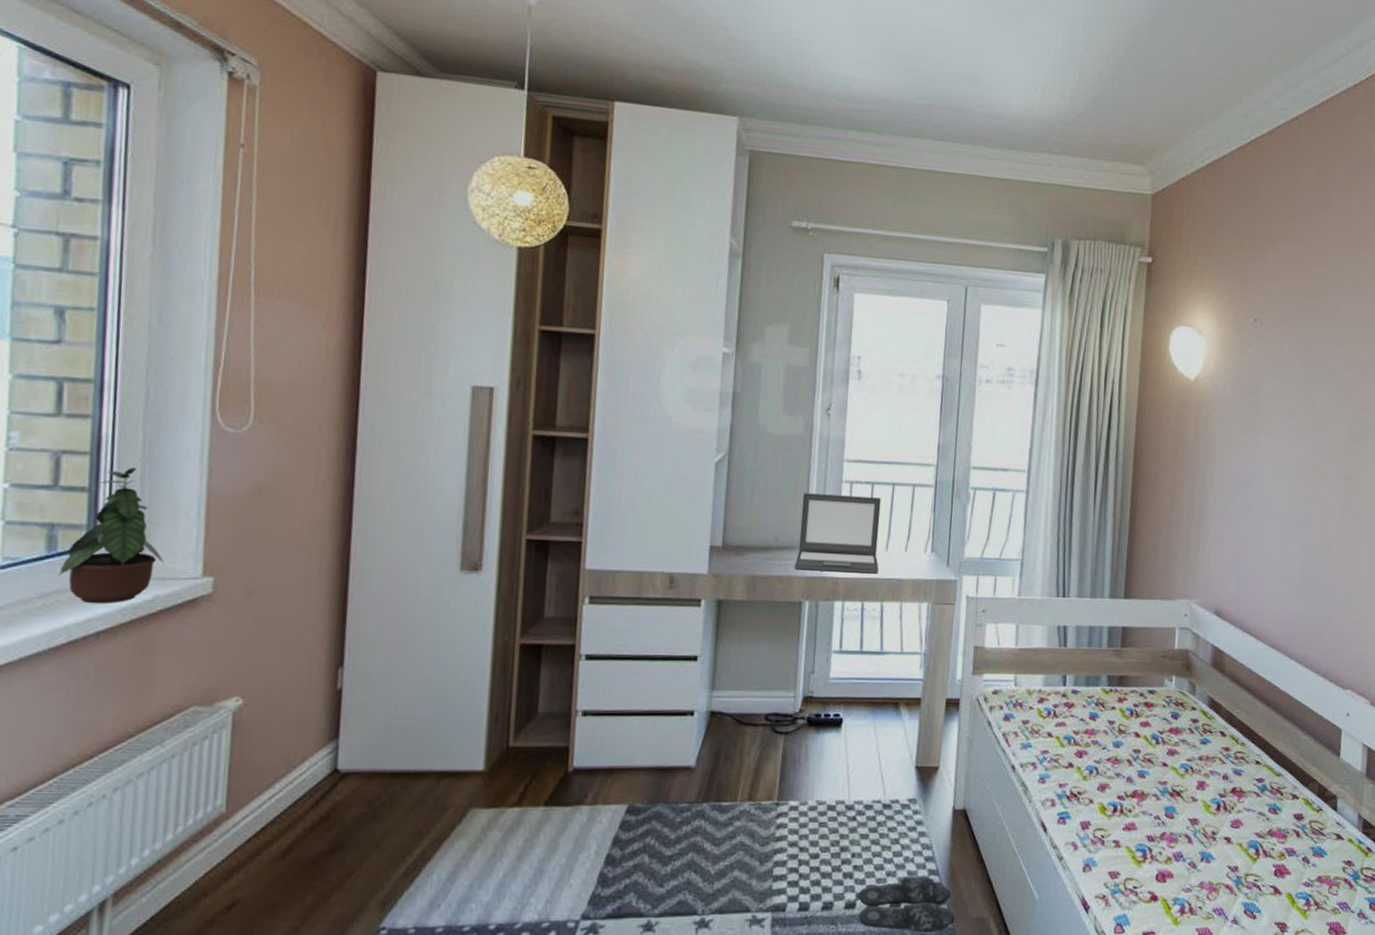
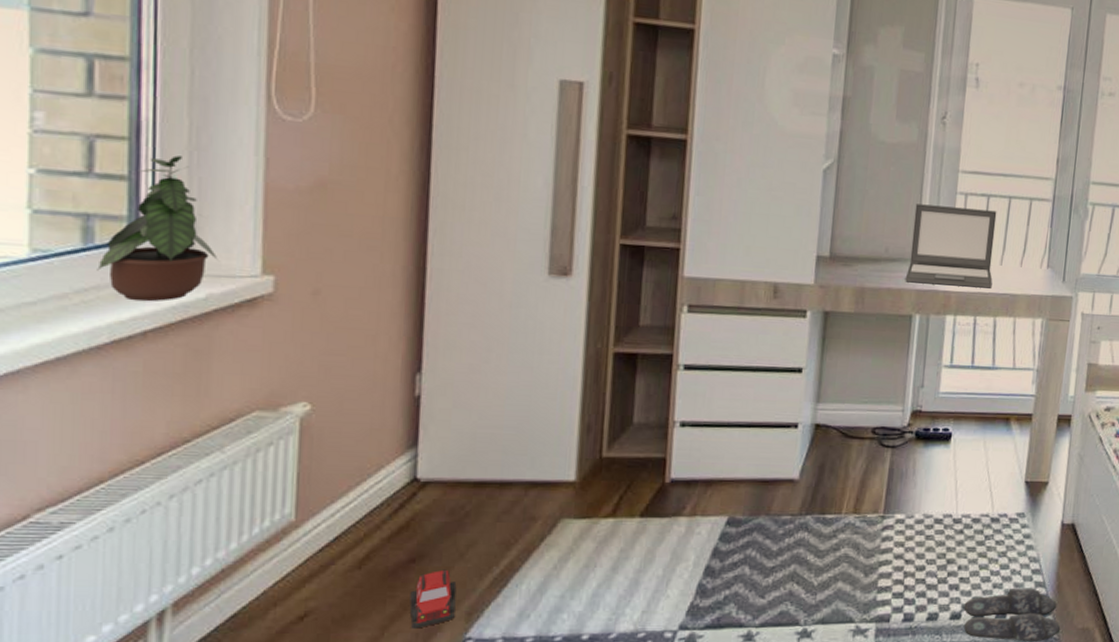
toy car: none [328,859,373,919] -> present [409,569,457,629]

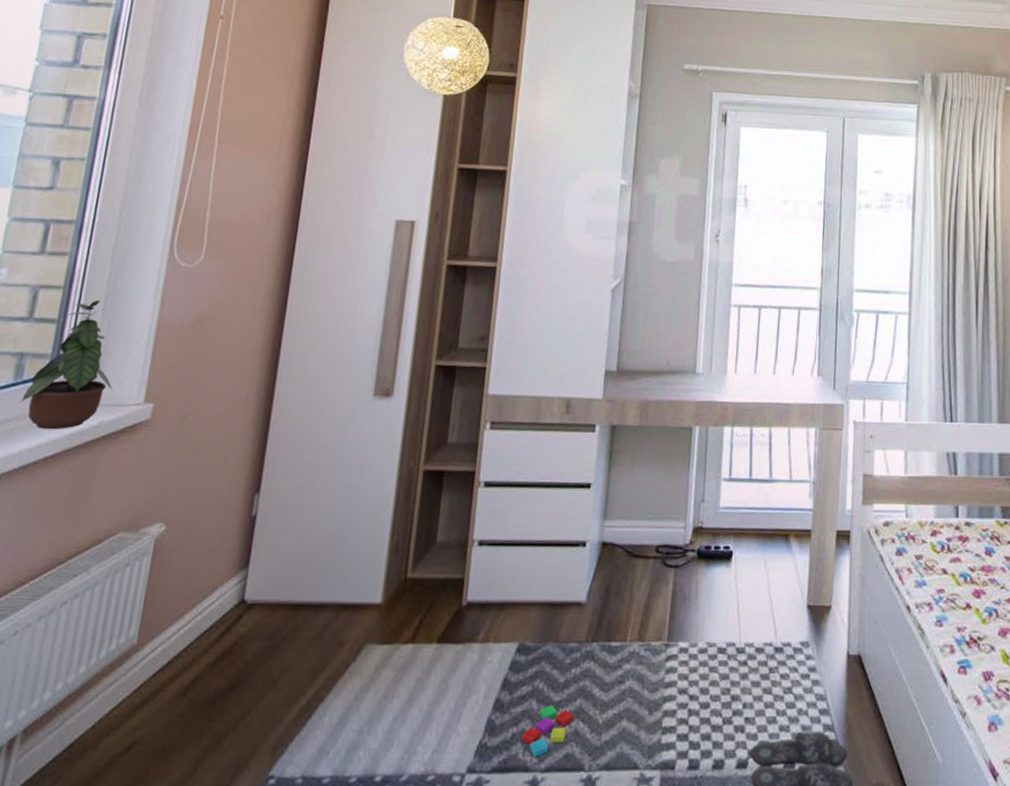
toy car: present [409,569,457,629] -> none [221,698,267,764]
toy blocks: none [735,571,789,615] -> present [522,705,574,757]
laptop: present [905,204,997,289] -> none [685,317,768,398]

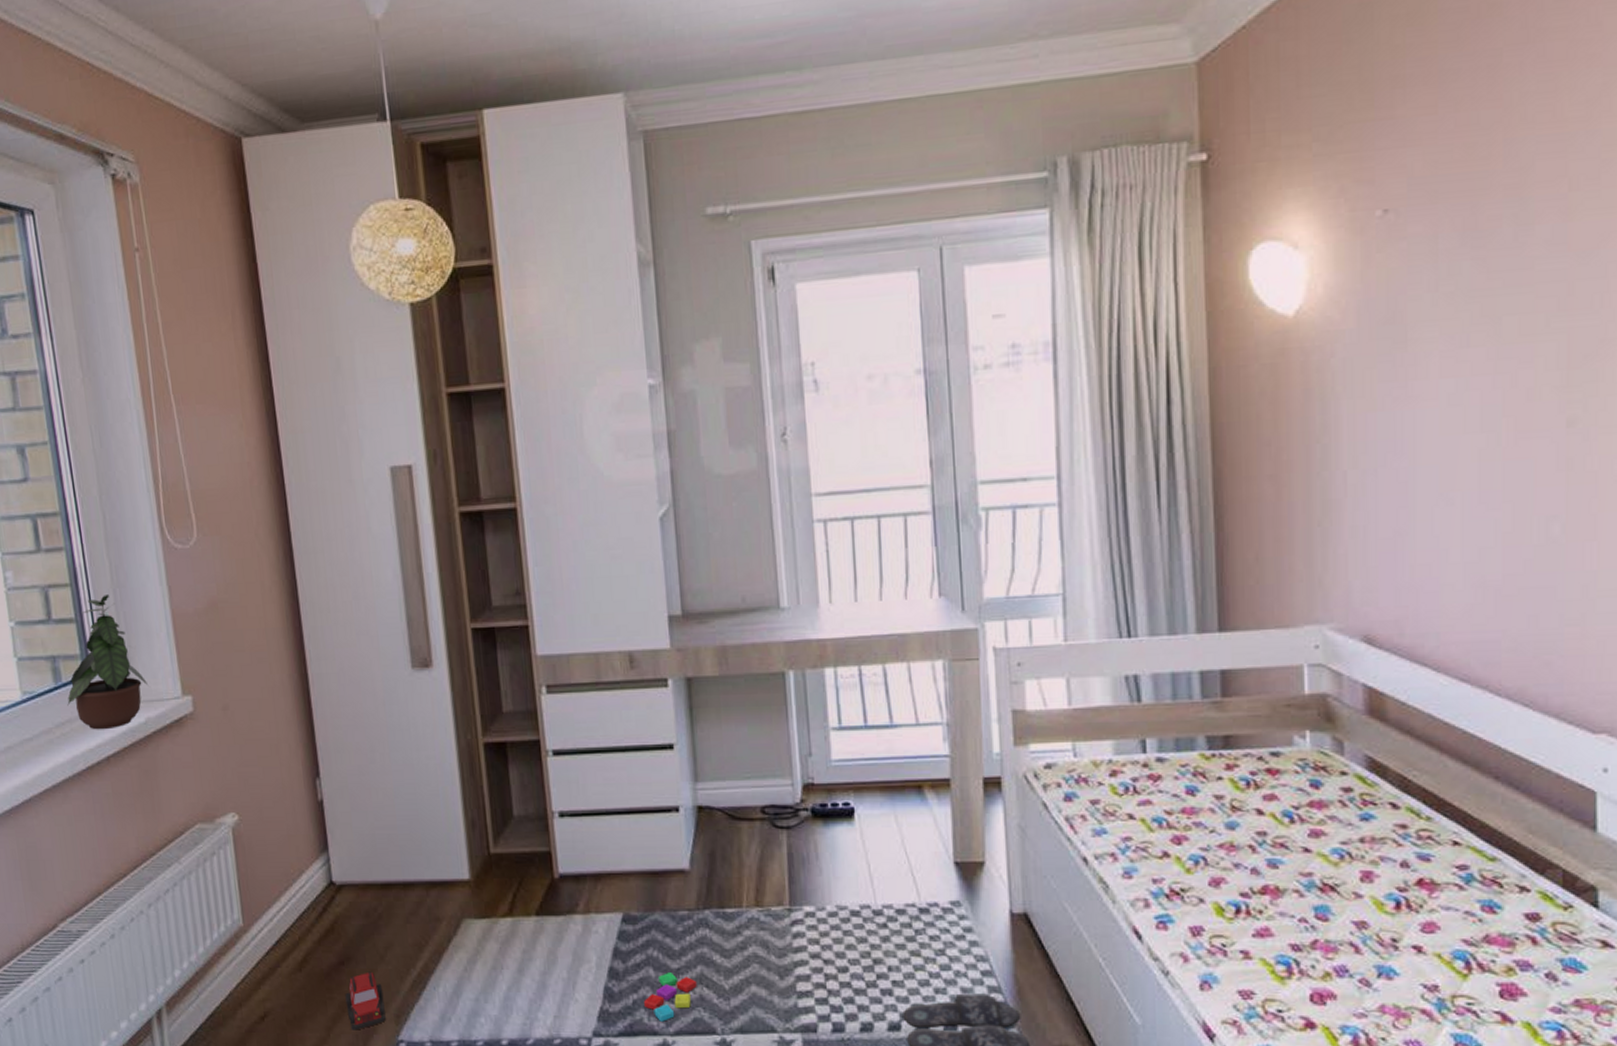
toy car: none [221,698,267,764] -> present [345,971,386,1030]

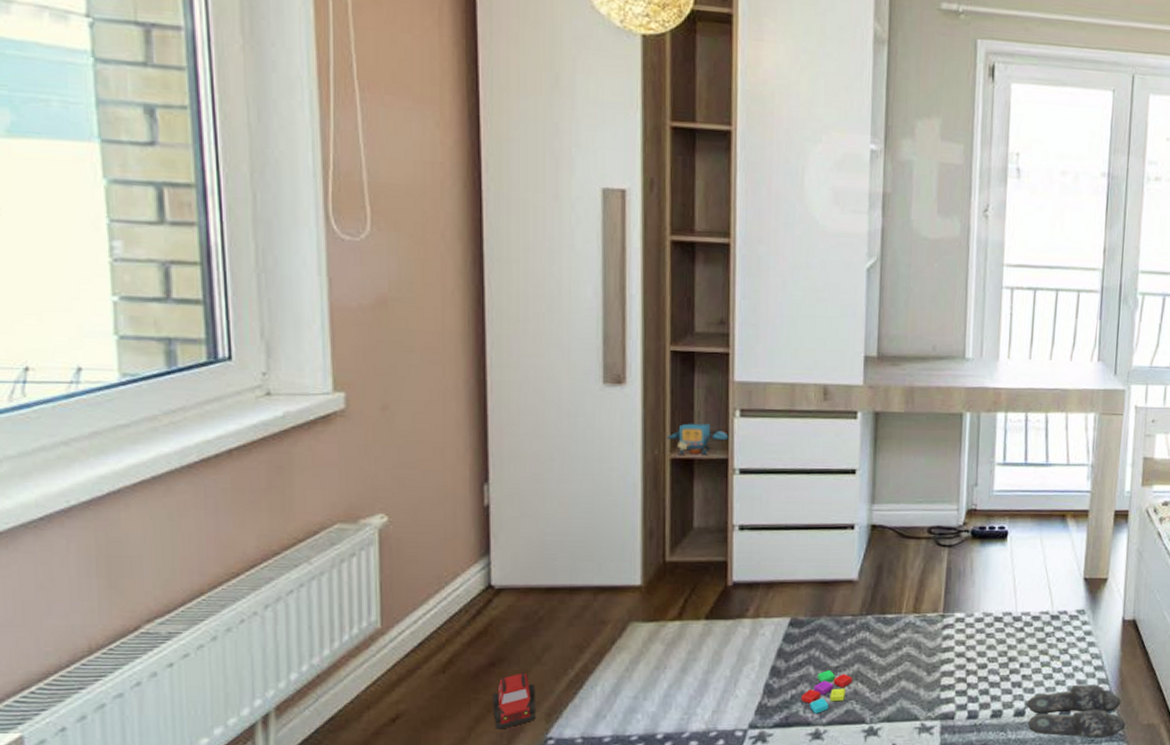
potted plant: present [67,595,149,730] -> none [182,278,292,421]
toy robot: none [476,697,538,738] -> present [666,418,729,455]

